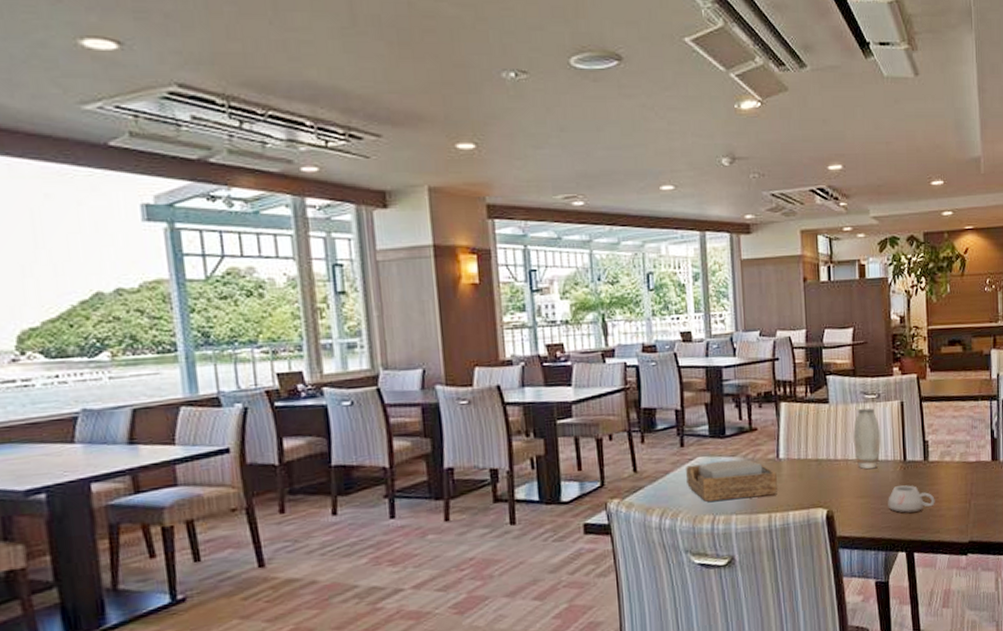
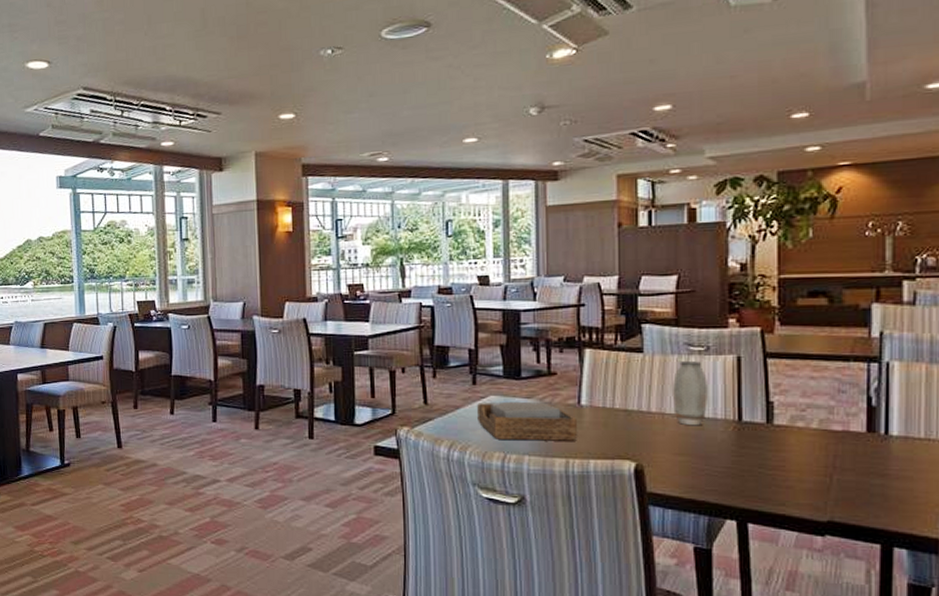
cup: present [888,485,935,513] -> none [715,448,780,478]

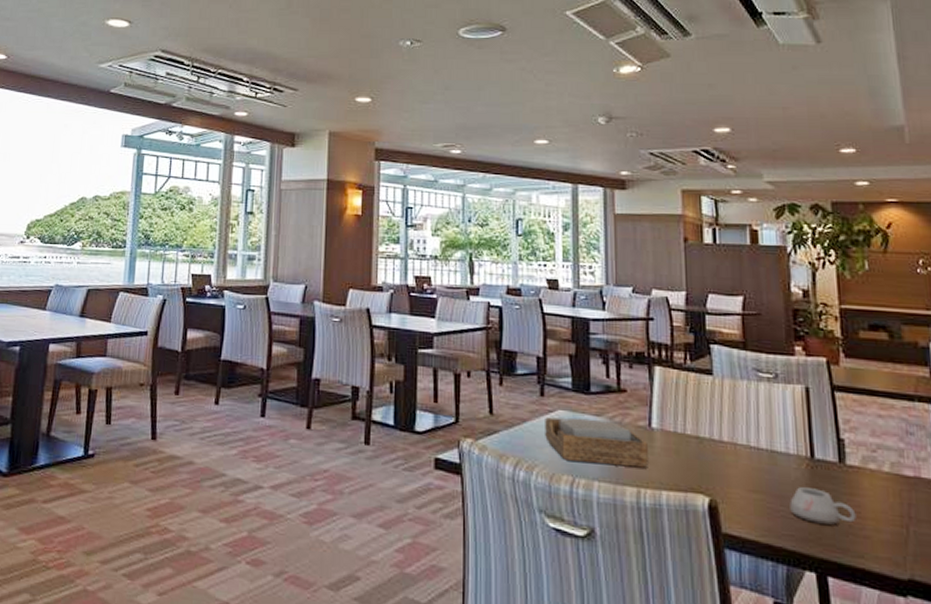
vase: present [673,360,708,426] -> none [743,387,779,461]
cup: none [715,448,780,478] -> present [789,487,857,525]

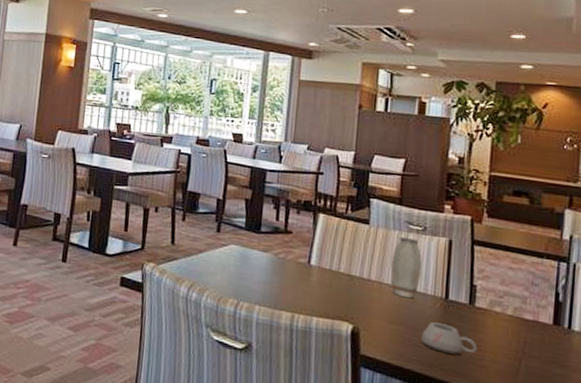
napkin holder: present [545,417,648,468] -> none [217,250,305,298]
vase: none [743,387,779,461] -> present [390,236,422,299]

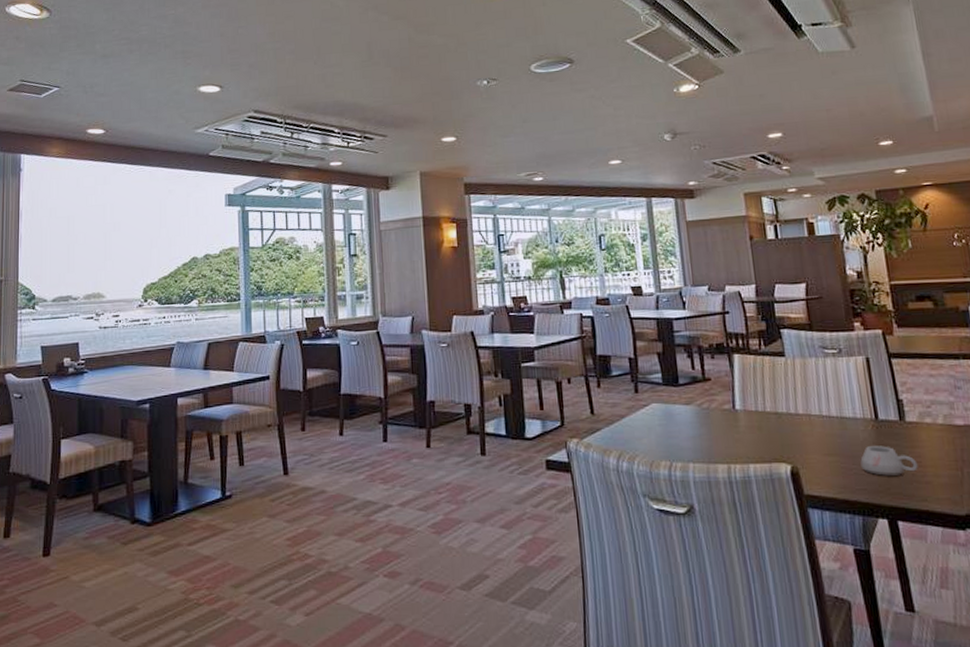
vase: present [390,236,422,299] -> none [814,362,847,426]

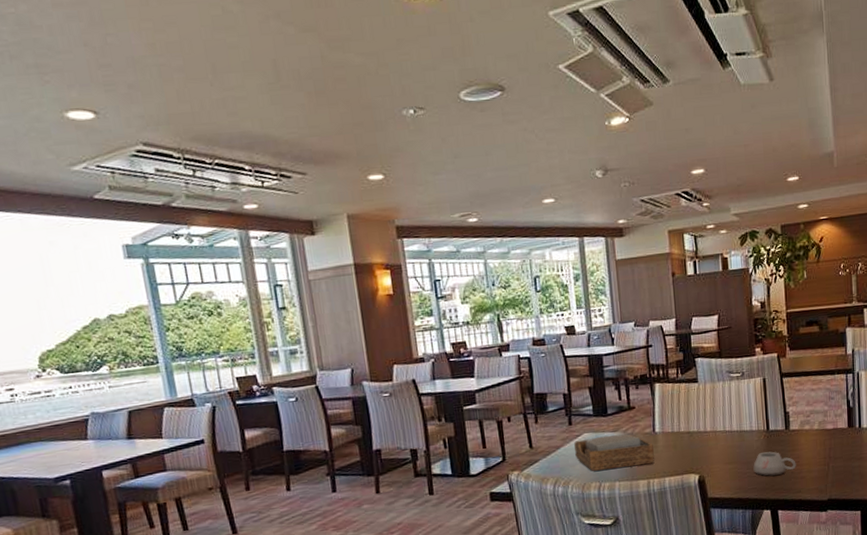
napkin holder: none [641,408,736,448] -> present [574,434,655,471]

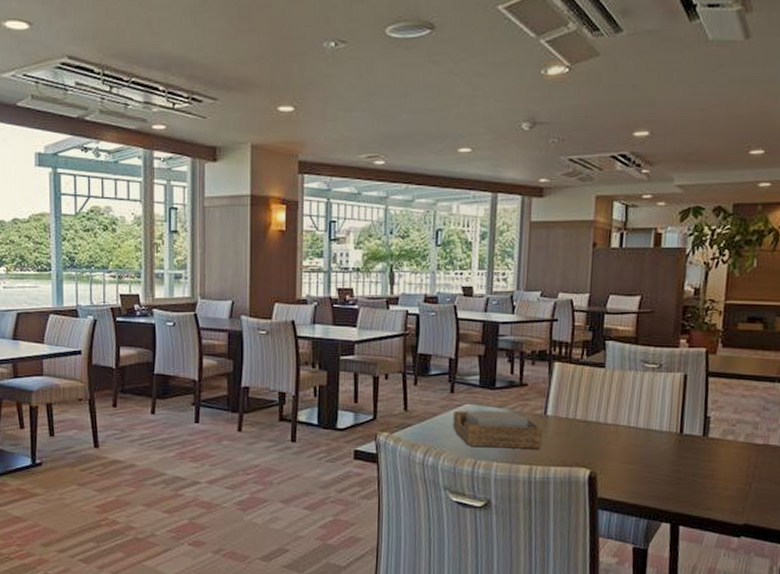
cup: present [753,451,797,476] -> none [656,458,711,486]

